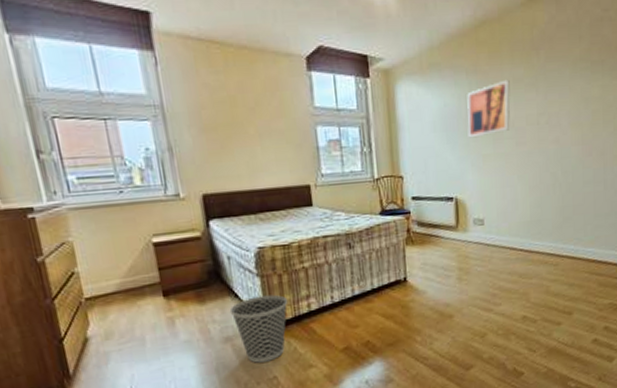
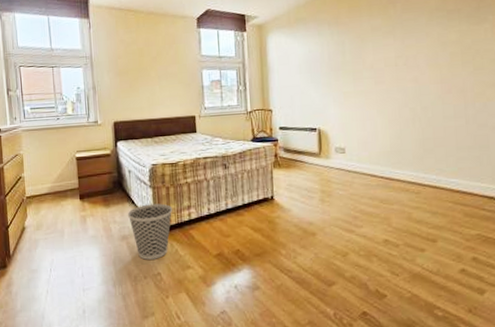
wall art: present [467,79,510,138] -> none [329,28,369,78]

